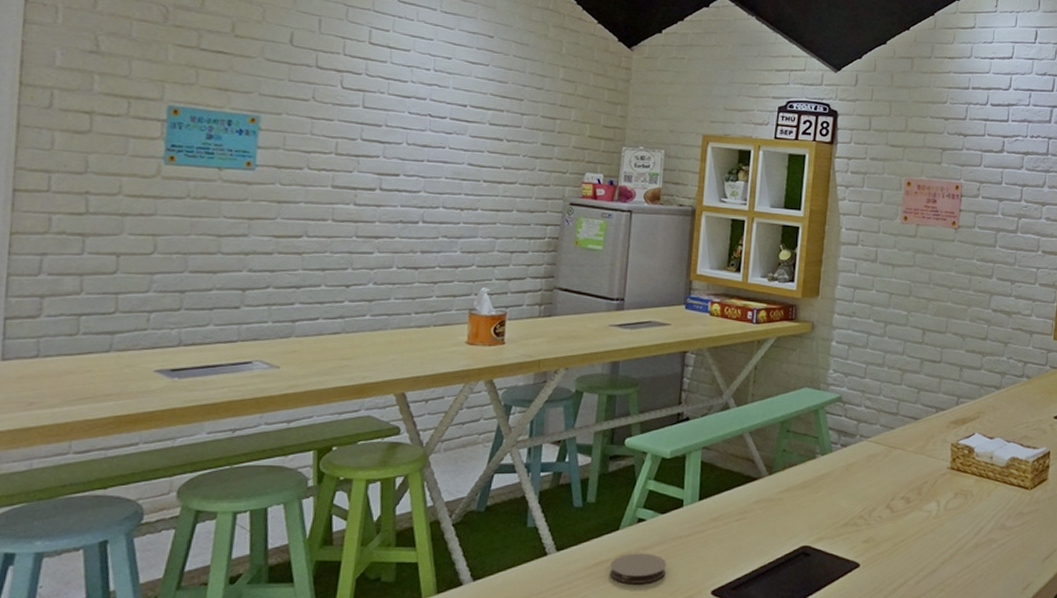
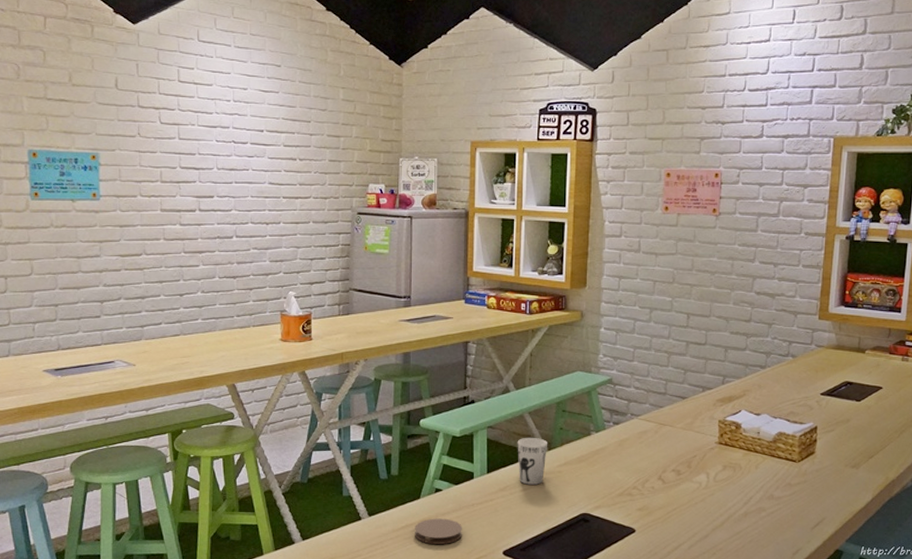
cup: none [734,459,769,514] -> present [517,437,548,485]

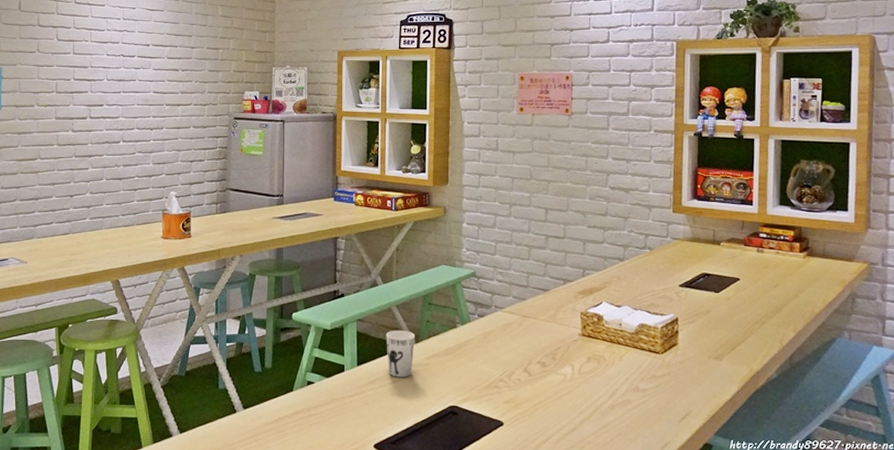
coaster: present [415,518,462,544] -> none [288,411,334,437]

